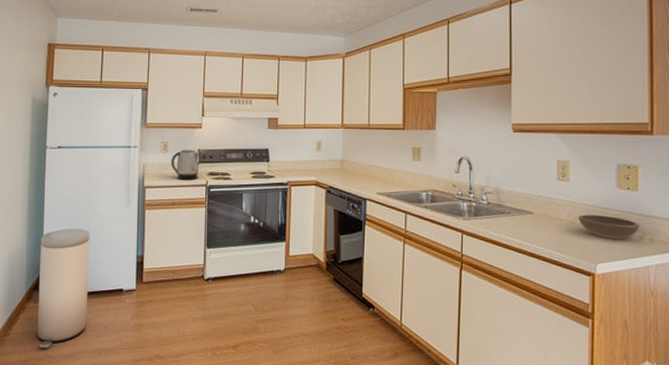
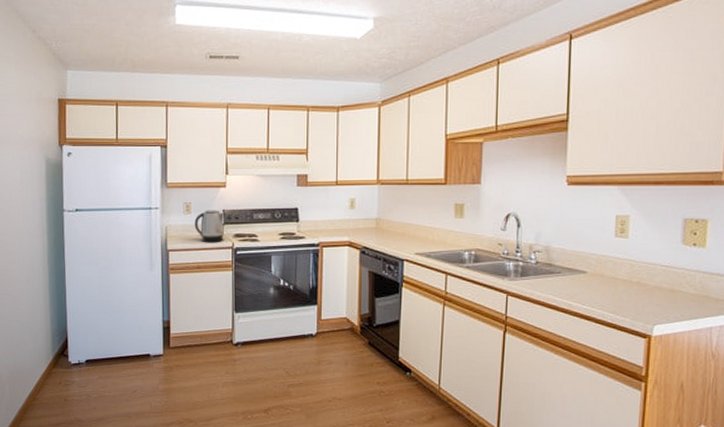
pedal bin: present [37,228,90,348] -> none [63,294,116,412]
bowl: present [578,214,640,239] -> none [636,273,705,299]

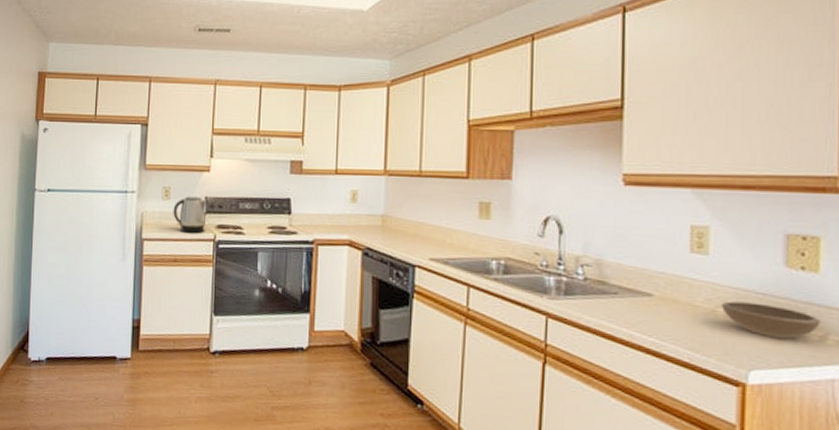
bowl: none [636,273,705,299] -> present [722,301,821,339]

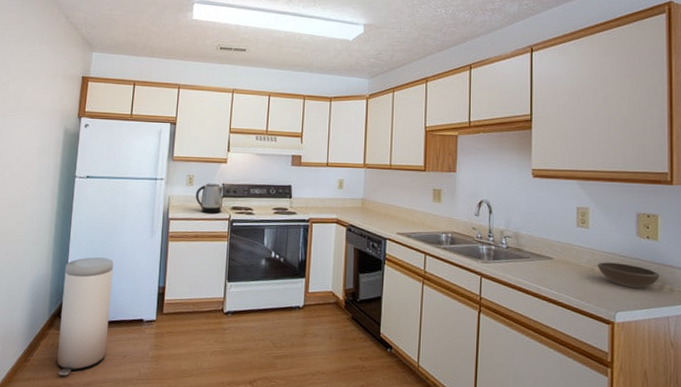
pedal bin: none [23,283,81,417] -> present [57,257,114,376]

